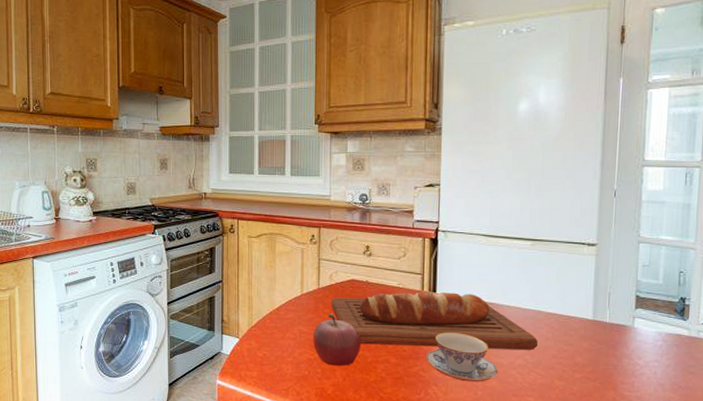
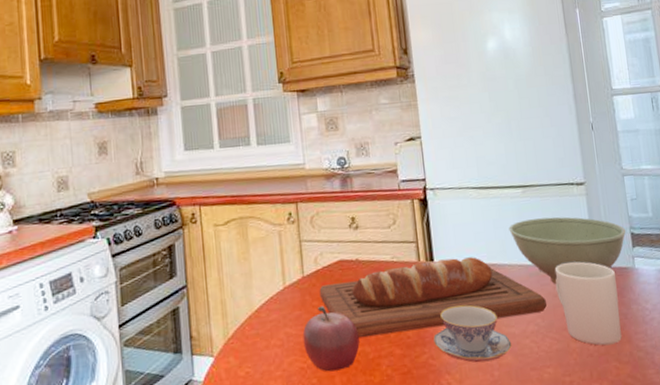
bowl: none [512,270,632,329] -> present [509,217,626,284]
mug: none [549,313,612,389] -> present [554,261,622,346]

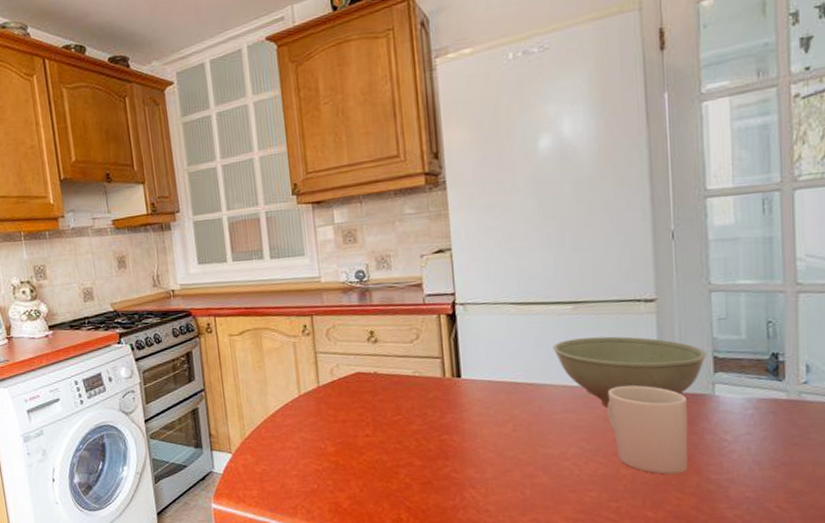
fruit: present [302,305,360,372] -> none [318,414,377,476]
bread loaf: present [319,257,547,337] -> none [335,375,594,447]
teacup: present [433,304,512,363] -> none [457,422,548,480]

